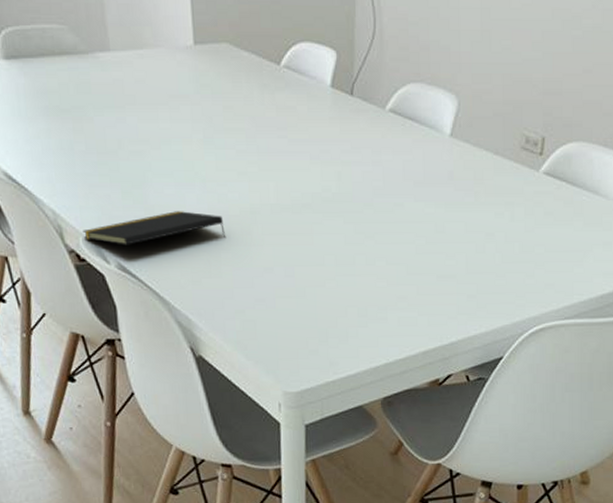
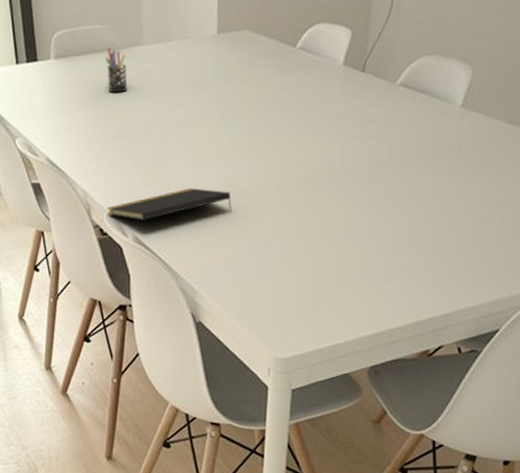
pen holder: none [66,50,96,103] -> present [105,47,128,93]

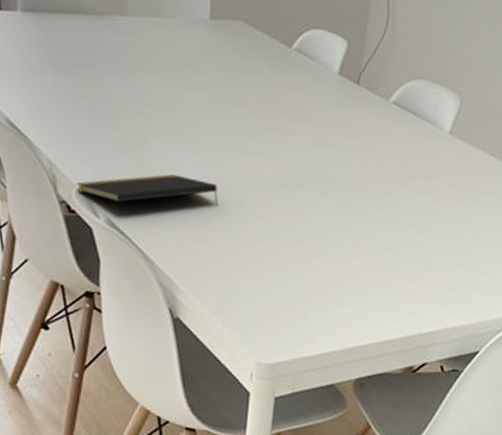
pen holder: present [105,47,128,93] -> none [82,10,107,62]

